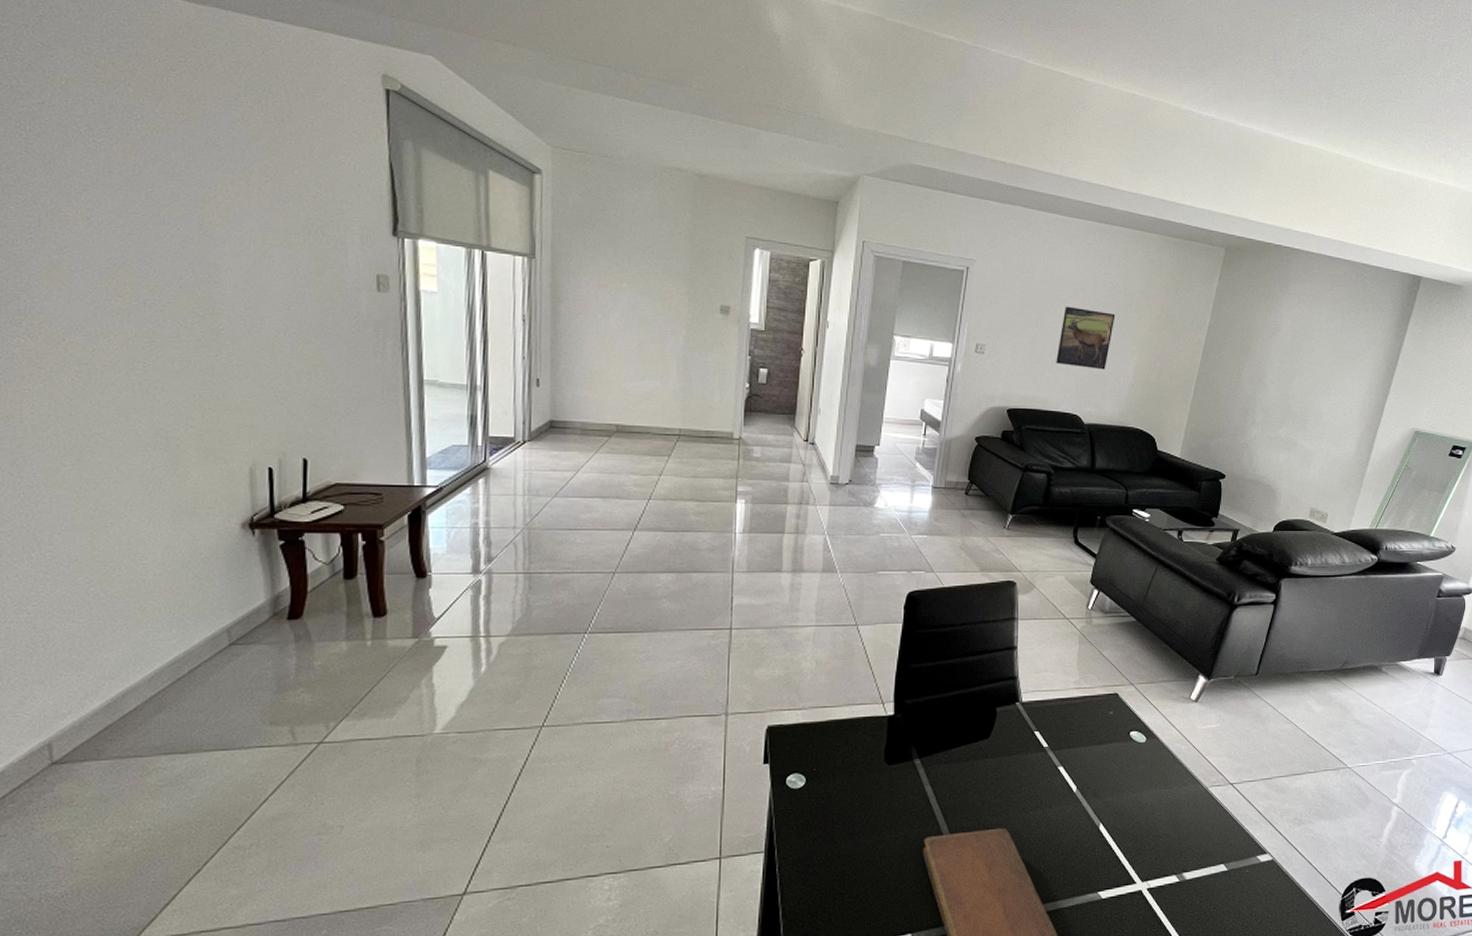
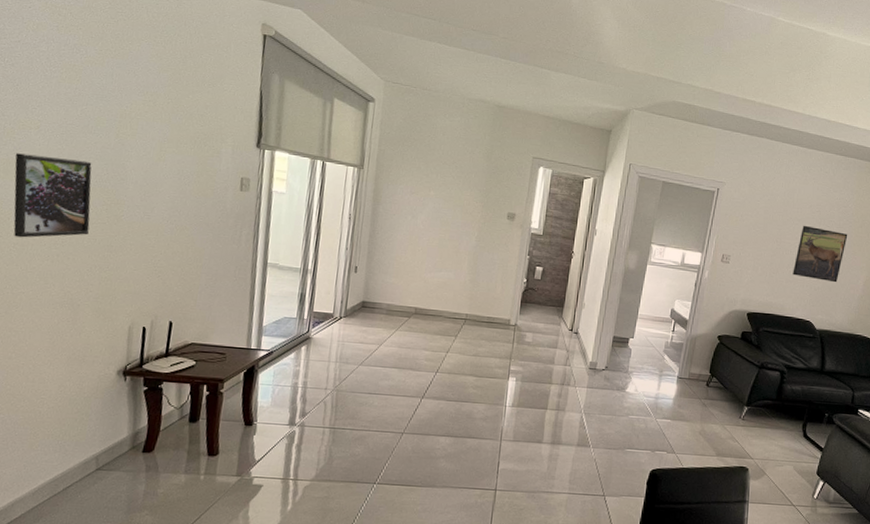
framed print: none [60,253,179,364] -> present [13,153,92,238]

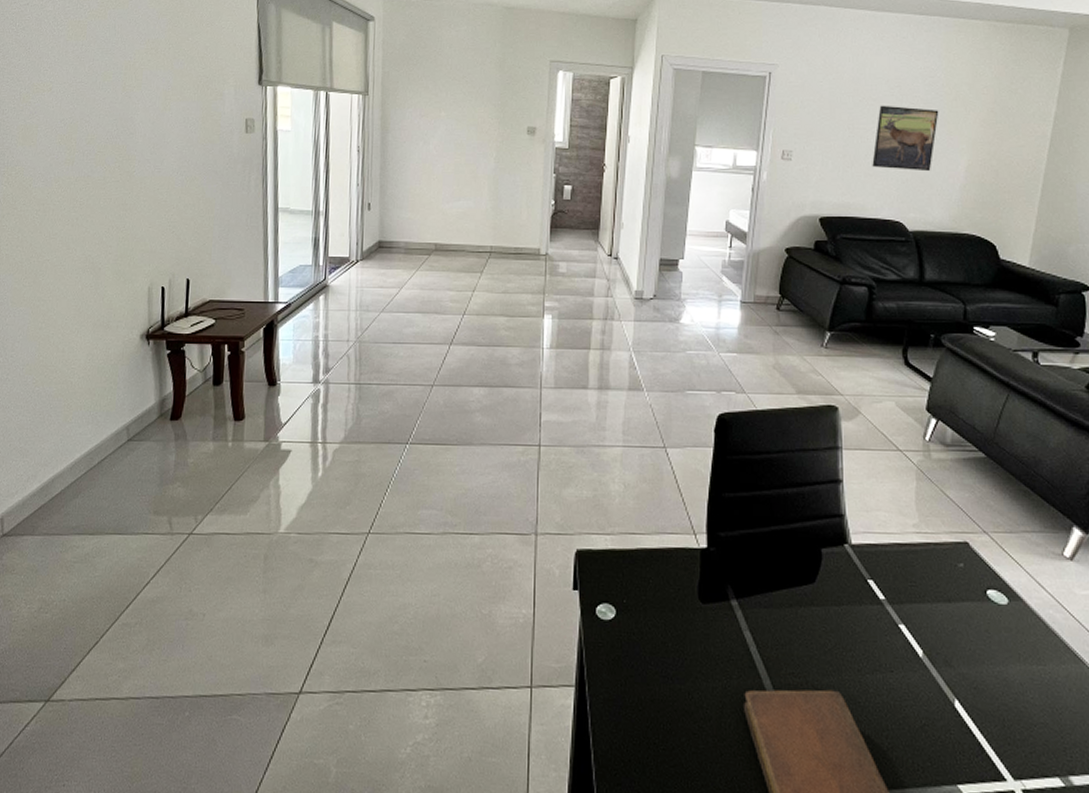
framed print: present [13,153,92,238] -> none [31,117,104,204]

